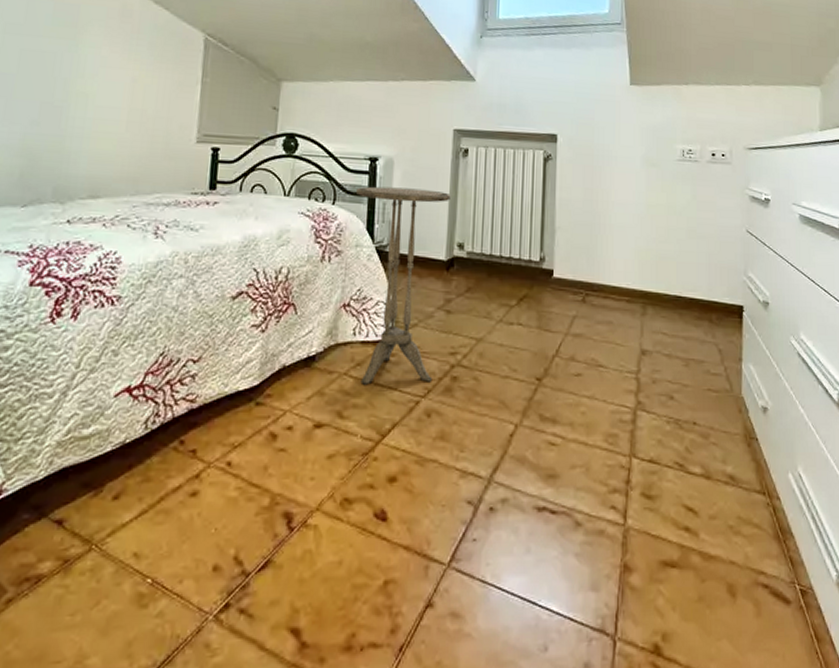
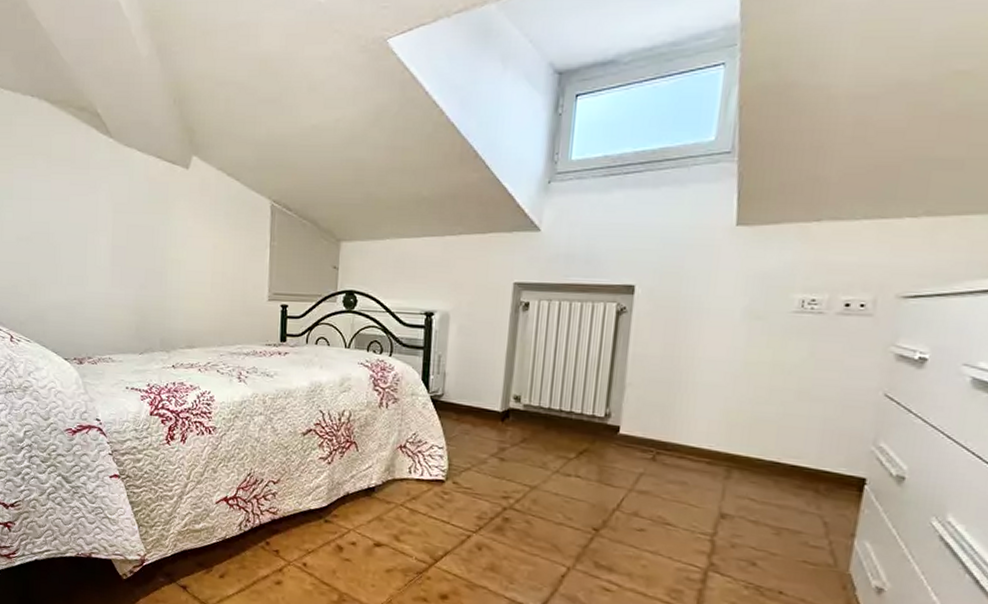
side table: present [356,186,451,385] -> none [412,339,508,521]

